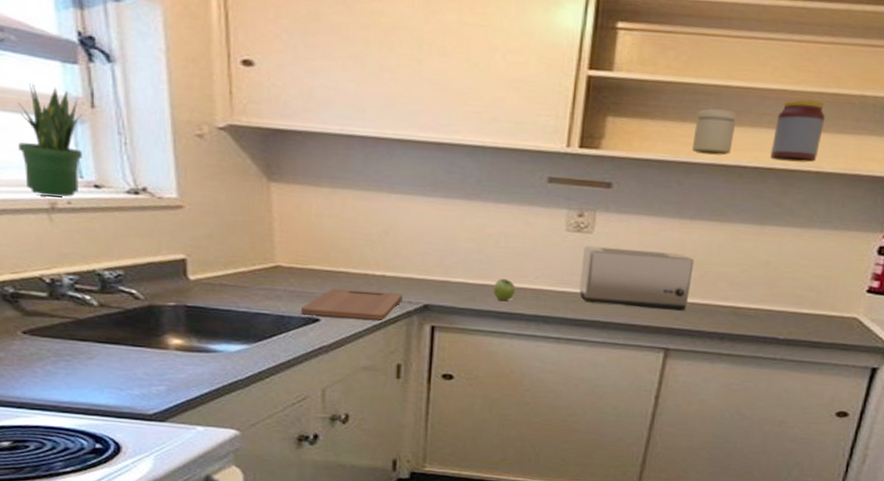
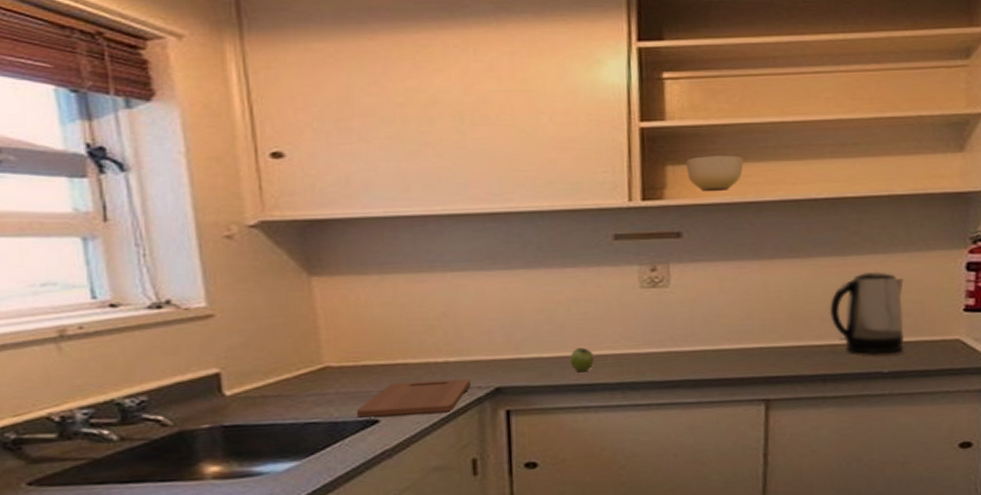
planter: present [17,82,83,197] -> none [18,202,95,324]
toaster: present [579,245,694,311] -> none [662,296,782,361]
bowl: none [626,111,683,149] -> present [686,155,745,192]
jar: present [691,108,738,156] -> none [758,145,799,192]
kettle: none [738,243,816,324] -> present [829,271,905,356]
jar: present [770,99,825,163] -> none [838,126,887,189]

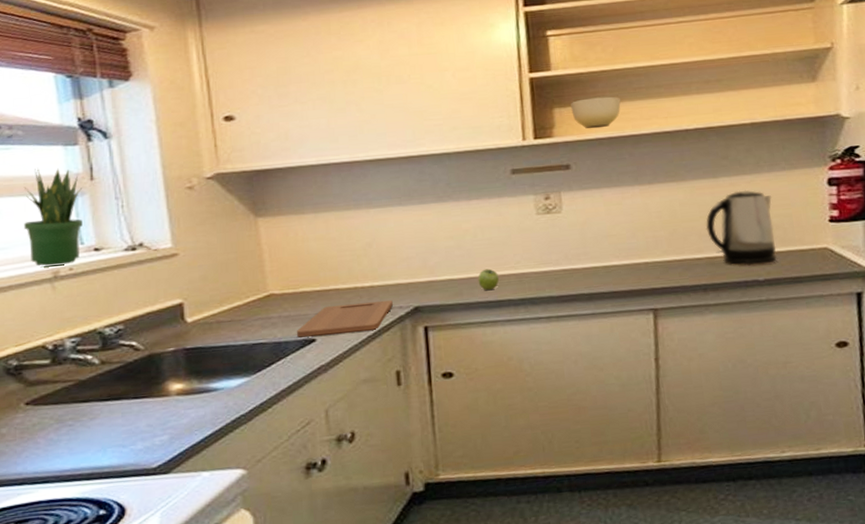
planter: none [18,202,95,324] -> present [23,167,83,267]

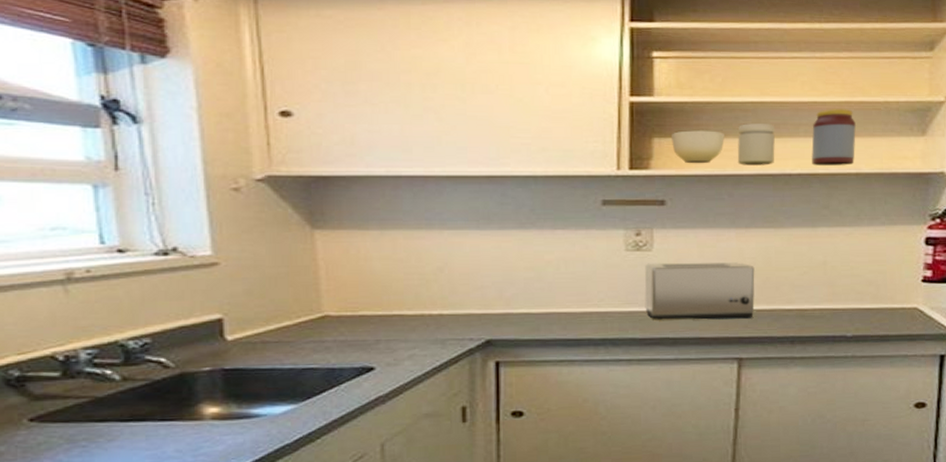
planter: present [23,167,83,267] -> none [30,150,105,267]
cutting board: present [296,299,393,338] -> none [352,330,463,365]
fruit: present [478,268,500,291] -> none [557,305,581,328]
toaster: none [556,217,665,278] -> present [644,261,755,320]
jar: none [633,85,670,126] -> present [737,124,776,166]
jar: none [703,64,749,120] -> present [811,109,856,166]
kettle: present [705,190,777,266] -> none [799,242,869,321]

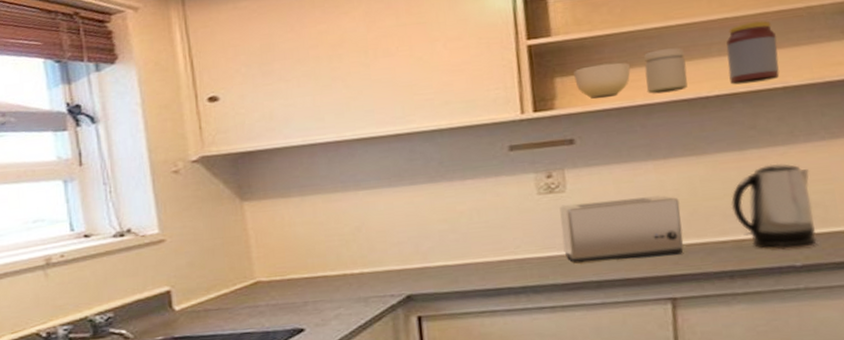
kettle: none [799,242,869,321] -> present [731,163,817,249]

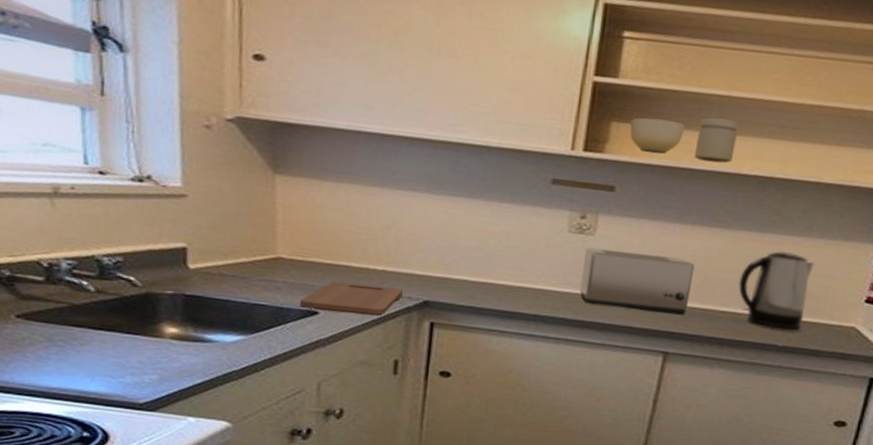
cutting board: none [284,287,384,327] -> present [299,281,403,315]
jar: present [726,20,780,85] -> none [771,111,825,173]

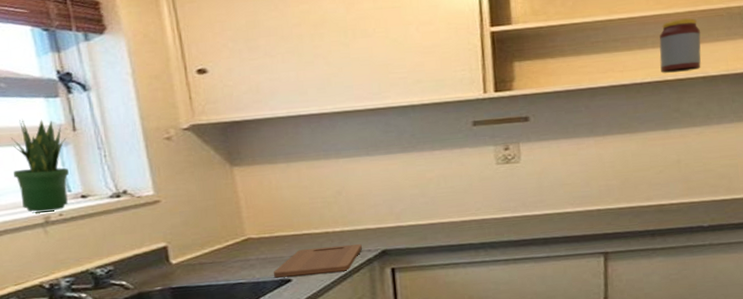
planter: none [25,69,92,183] -> present [10,119,69,212]
toaster: present [579,247,695,315] -> none [514,166,616,224]
bowl: present [629,117,686,155] -> none [530,50,579,82]
jar: present [694,117,740,163] -> none [590,39,626,79]
kettle: present [738,251,815,331] -> none [655,141,721,213]
jar: none [771,111,825,173] -> present [659,18,701,73]

